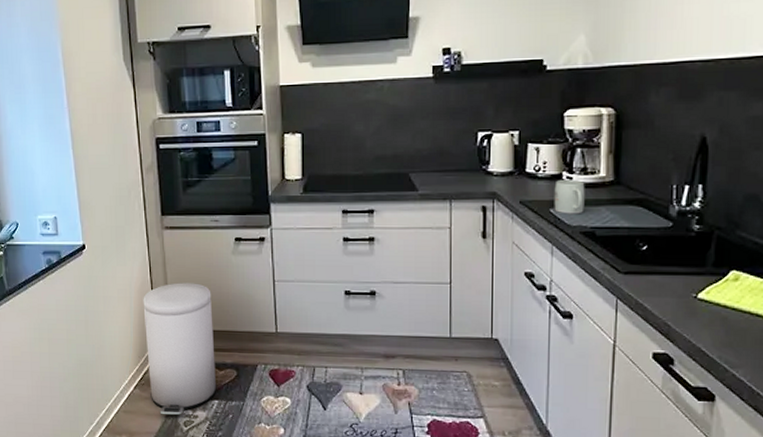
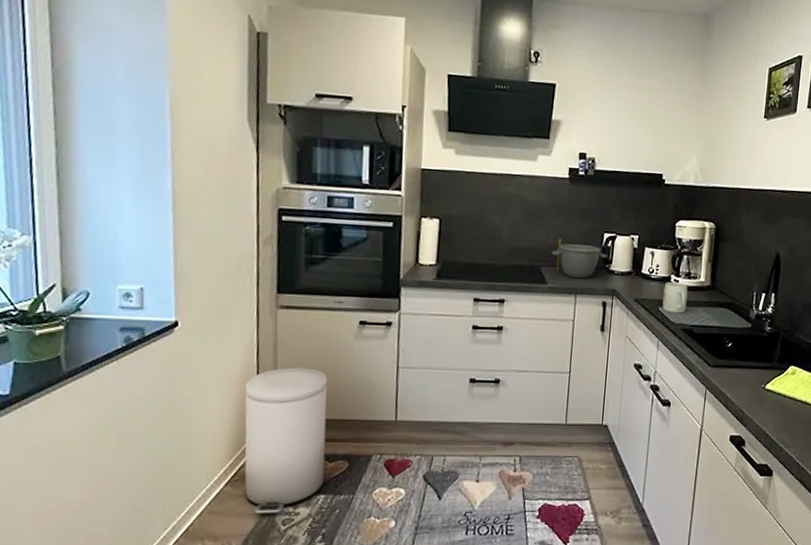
cooking pot: none [419,142,484,183] -> present [551,238,608,279]

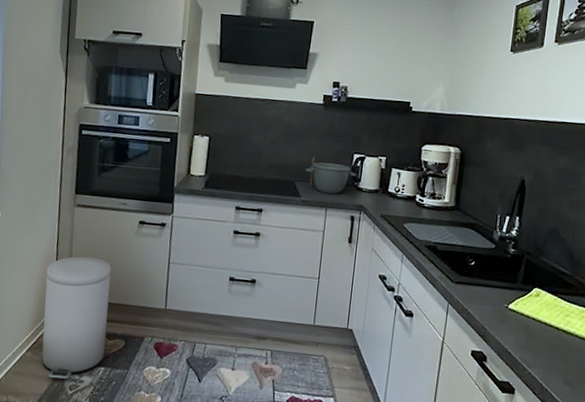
mug: present [662,282,688,313] -> none [407,201,433,231]

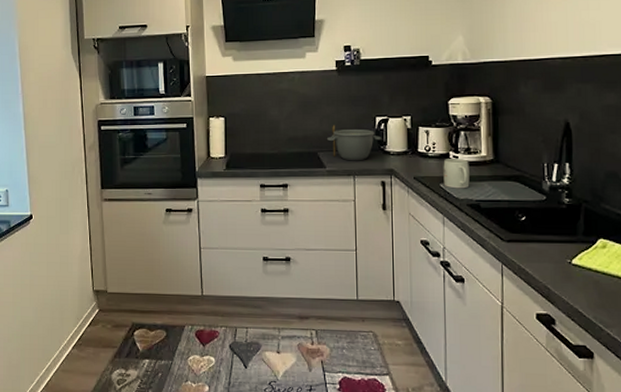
pedal bin: present [41,256,112,380] -> none [83,249,148,375]
mug: none [407,201,433,231] -> present [443,159,470,189]

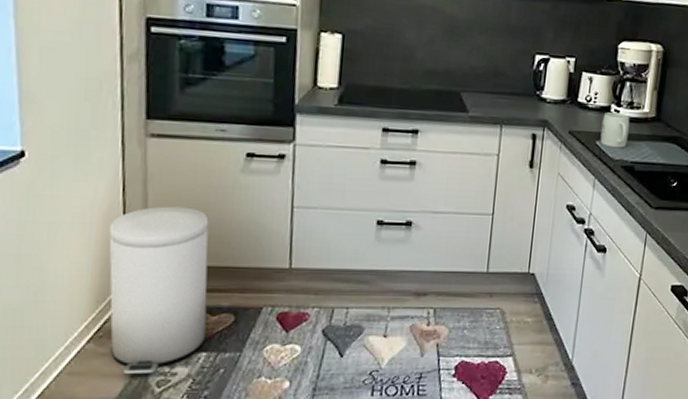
pedal bin: none [83,249,148,375] -> present [109,206,209,375]
cooking pot: present [326,125,382,161] -> none [473,59,540,108]

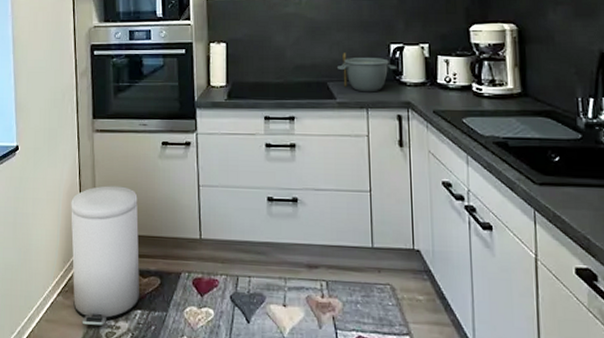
cooking pot: none [473,59,540,108] -> present [336,52,398,92]
mug: present [600,112,630,148] -> none [465,91,496,125]

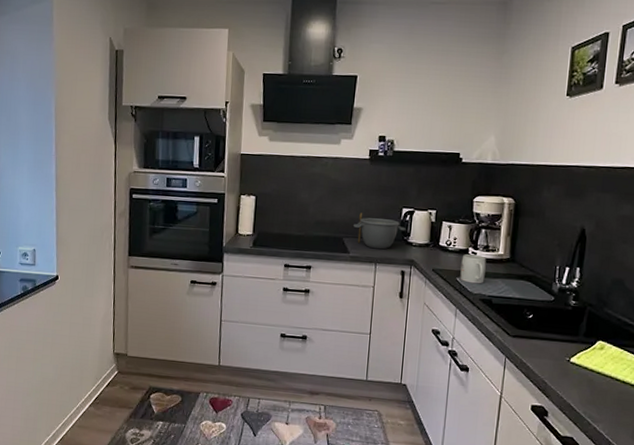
pedal bin: present [71,185,140,327] -> none [103,315,166,434]
mug: none [465,91,496,125] -> present [460,254,486,284]

